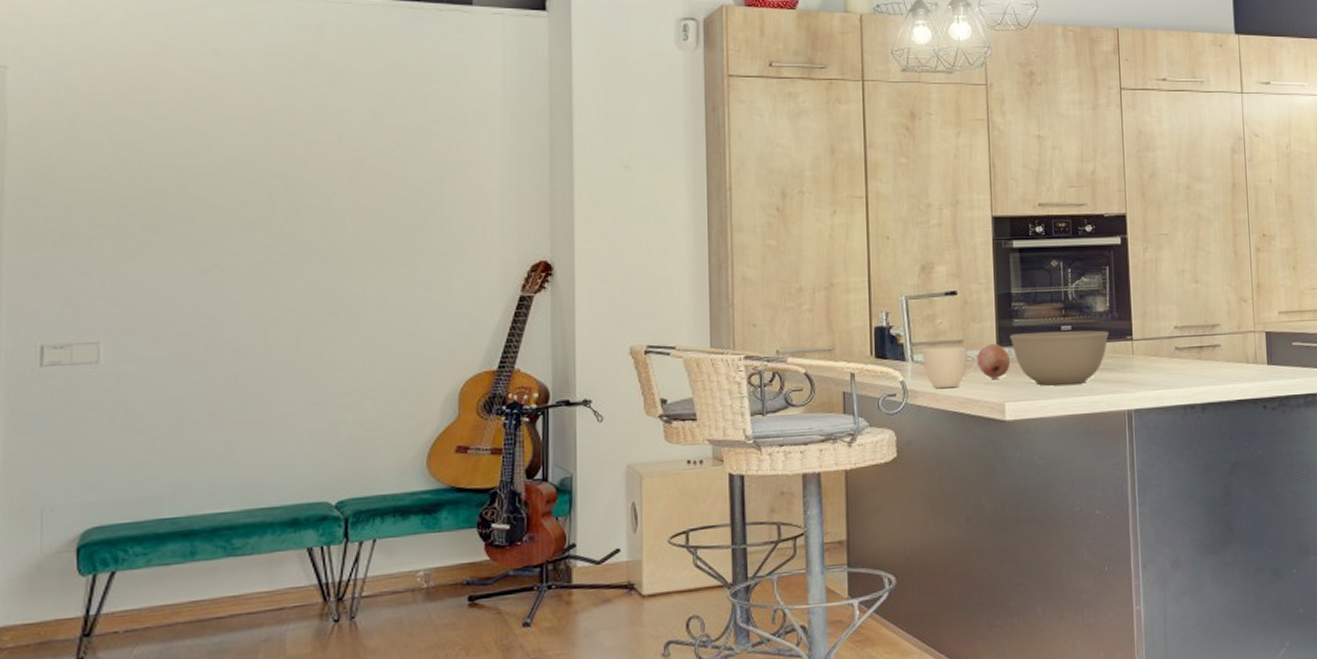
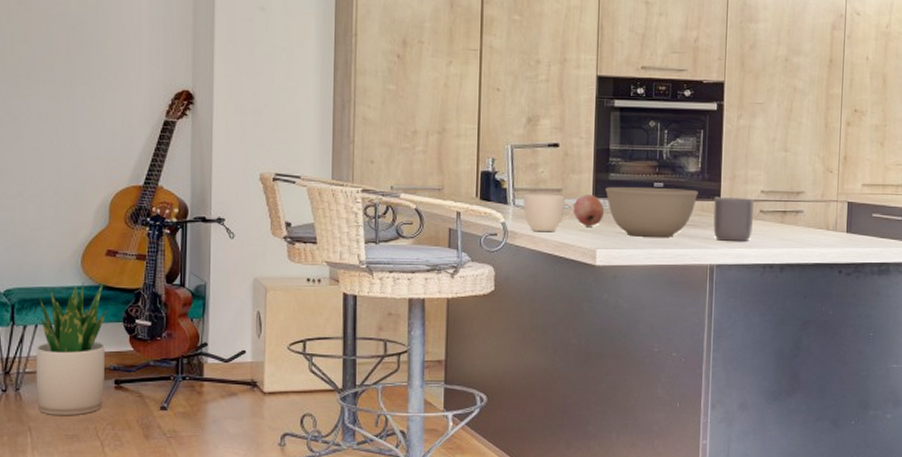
planter: none [374,483,459,646] -> present [36,282,108,416]
mug: none [1125,335,1169,383] -> present [713,197,755,241]

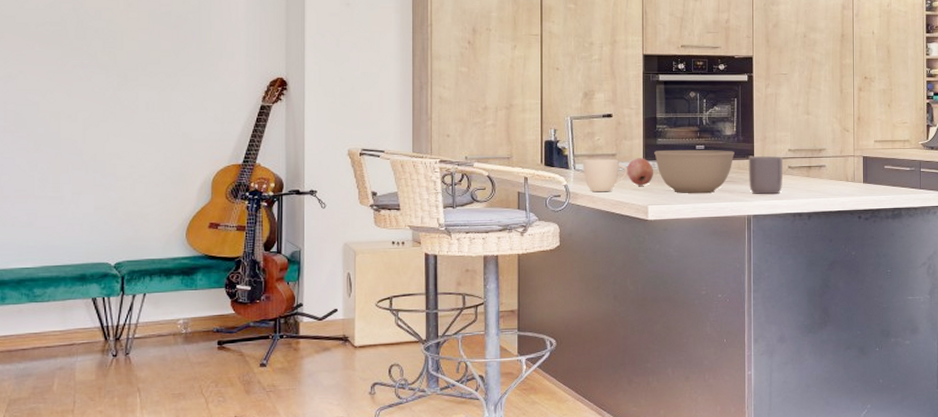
planter: present [36,282,108,416] -> none [144,252,211,377]

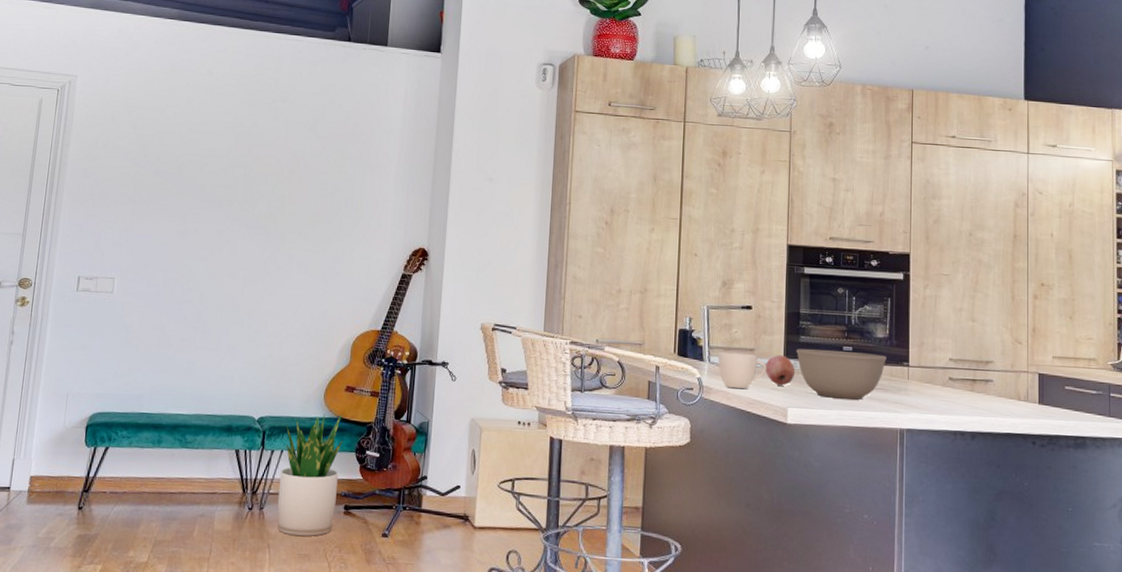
planter: none [144,252,211,377] -> present [277,413,343,537]
mug: present [748,156,783,194] -> none [901,363,943,407]

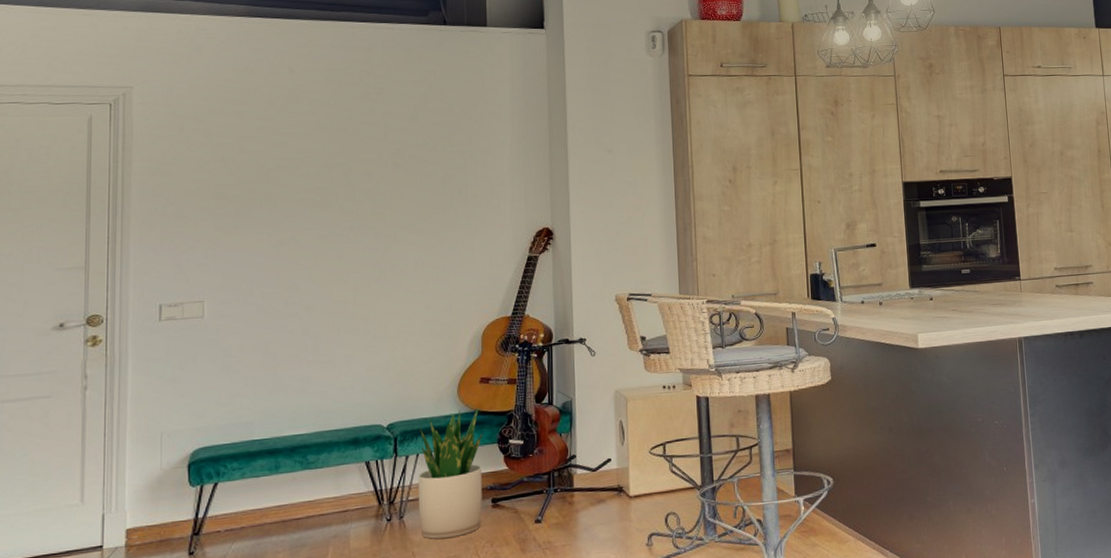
cup: present [718,351,767,389] -> none [849,288,895,323]
fruit: present [765,355,796,386] -> none [894,286,922,314]
soup bowl: present [796,349,887,400] -> none [920,273,1001,319]

